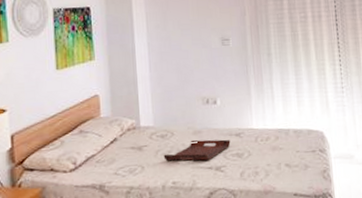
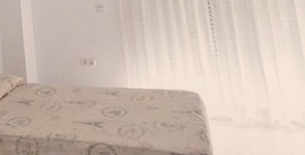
serving tray: present [163,139,231,161] -> none [47,97,108,116]

